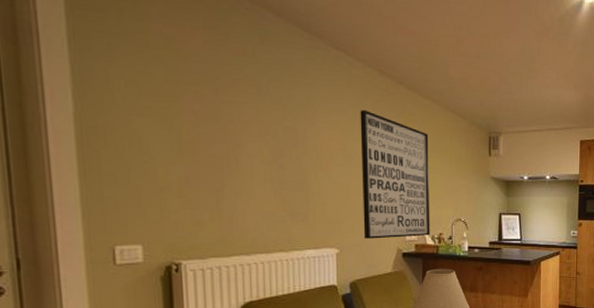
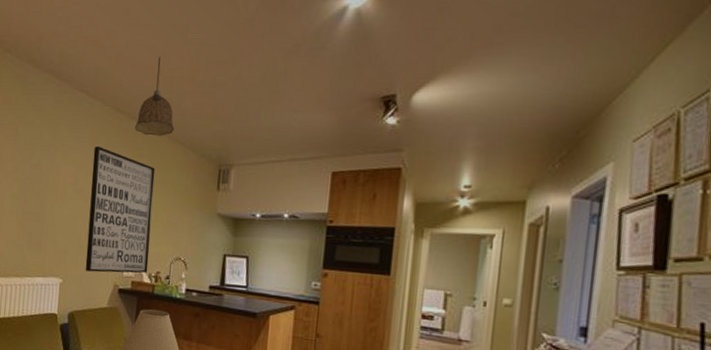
pendant lamp: none [403,22,444,103] -> present [135,57,175,136]

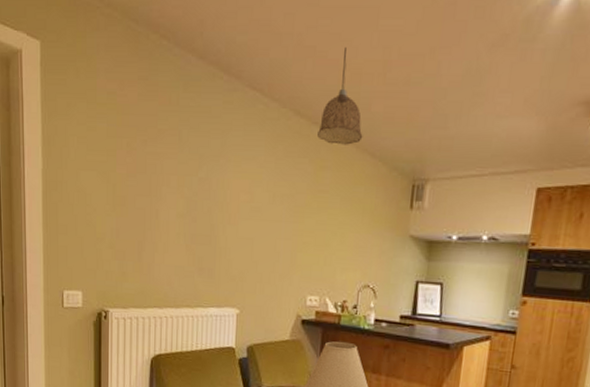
wall art: present [85,145,156,273] -> none [264,156,341,303]

